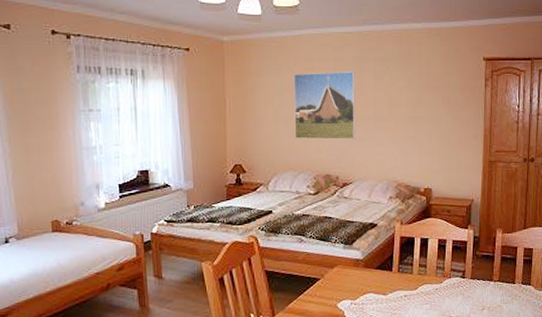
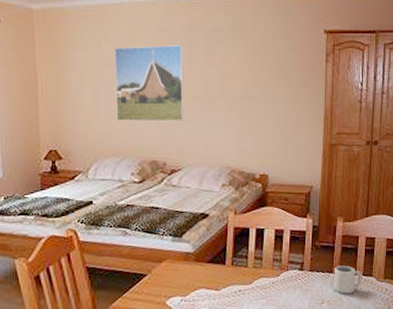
cup: none [494,274,521,301] -> present [334,265,362,294]

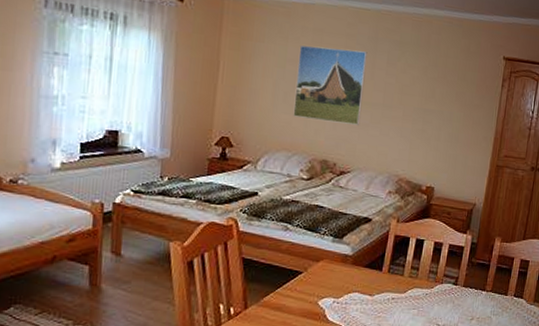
cup: present [334,265,362,294] -> none [484,284,514,313]

